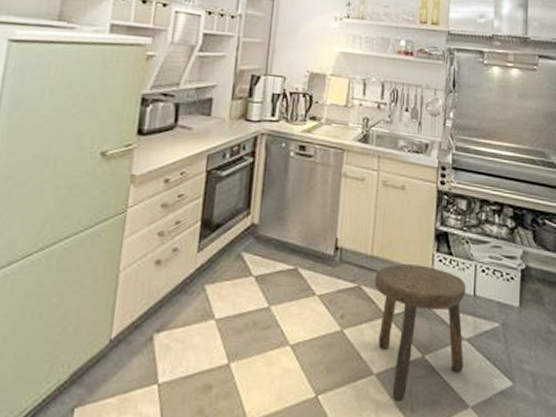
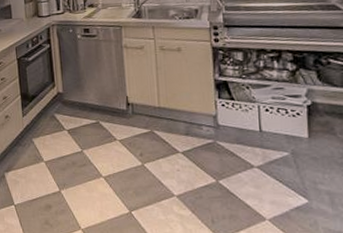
stool: present [374,264,466,402] -> none [164,110,258,216]

